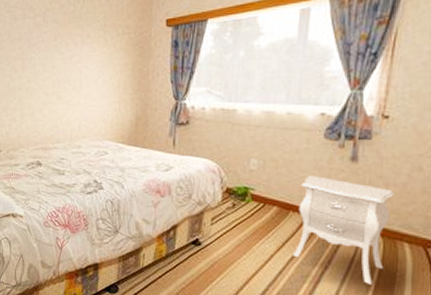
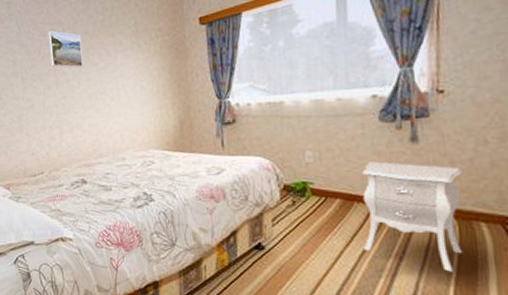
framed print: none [19,16,51,55] -> present [48,31,83,68]

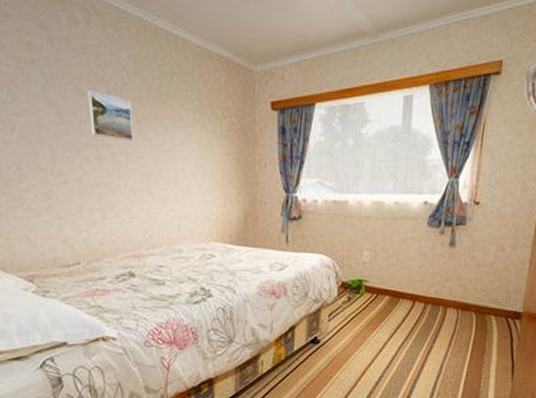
nightstand: present [362,161,463,272] -> none [404,262,484,357]

